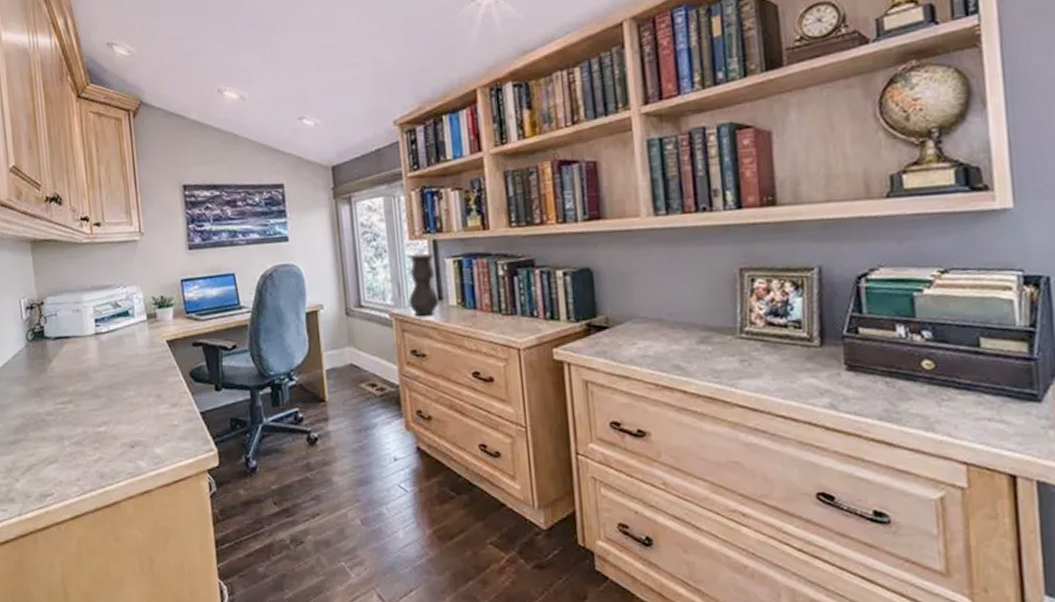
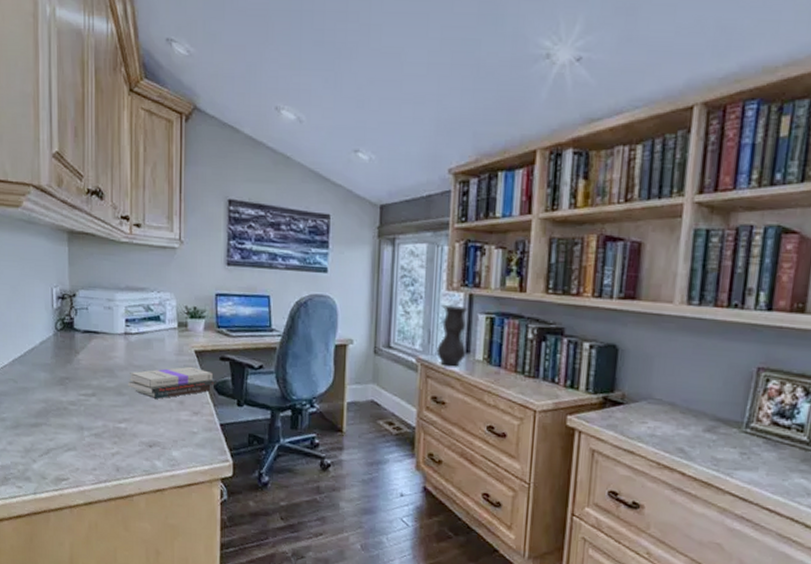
books: none [103,357,192,396] -> present [127,366,216,399]

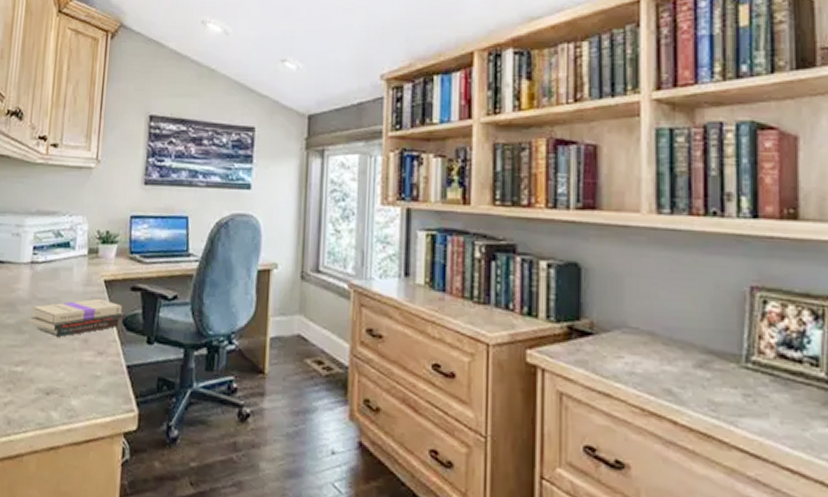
vase: present [436,305,469,366] -> none [371,221,407,292]

